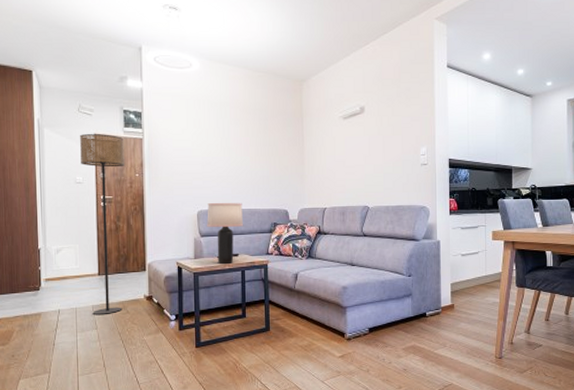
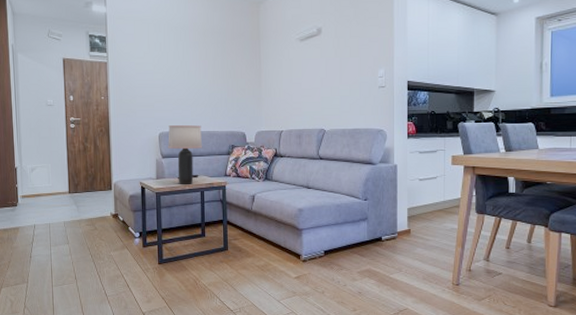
floor lamp: present [80,134,125,316] -> none [50,58,91,231]

